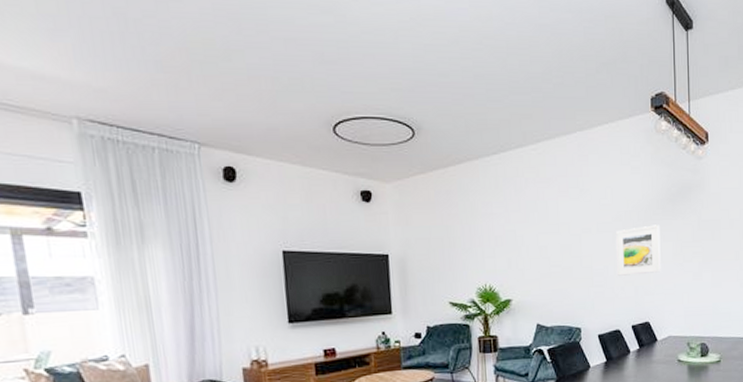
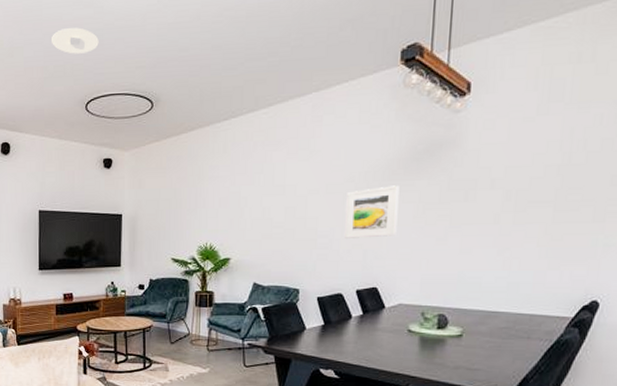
recessed light: none [281,35,344,67] -> present [50,27,99,54]

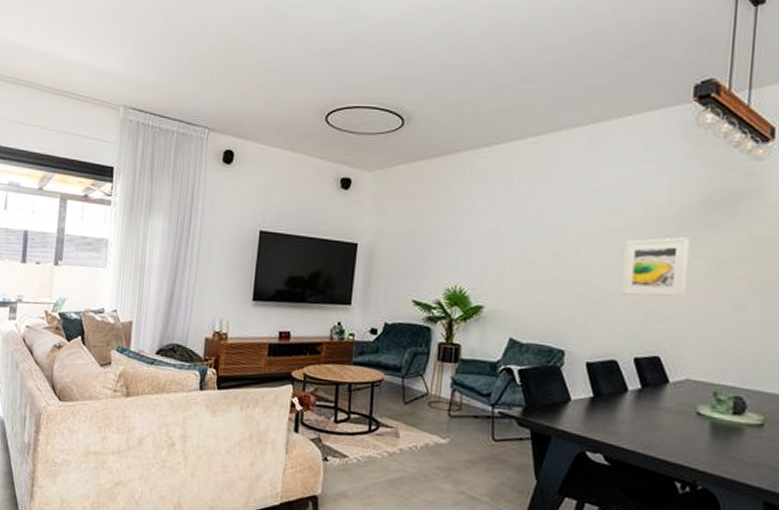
recessed light: present [50,27,99,54] -> none [292,31,348,60]

